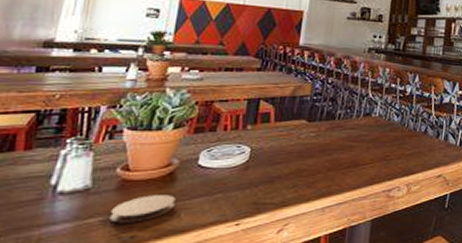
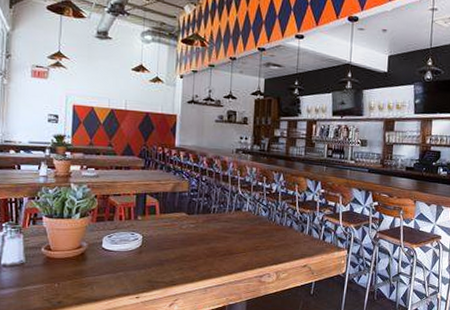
coaster: present [109,195,176,223] -> none [41,270,88,291]

